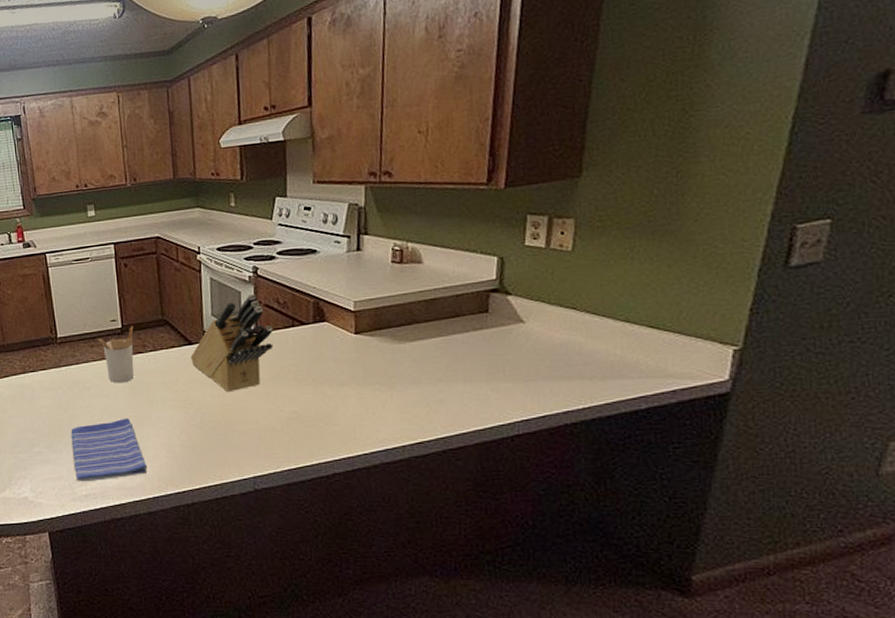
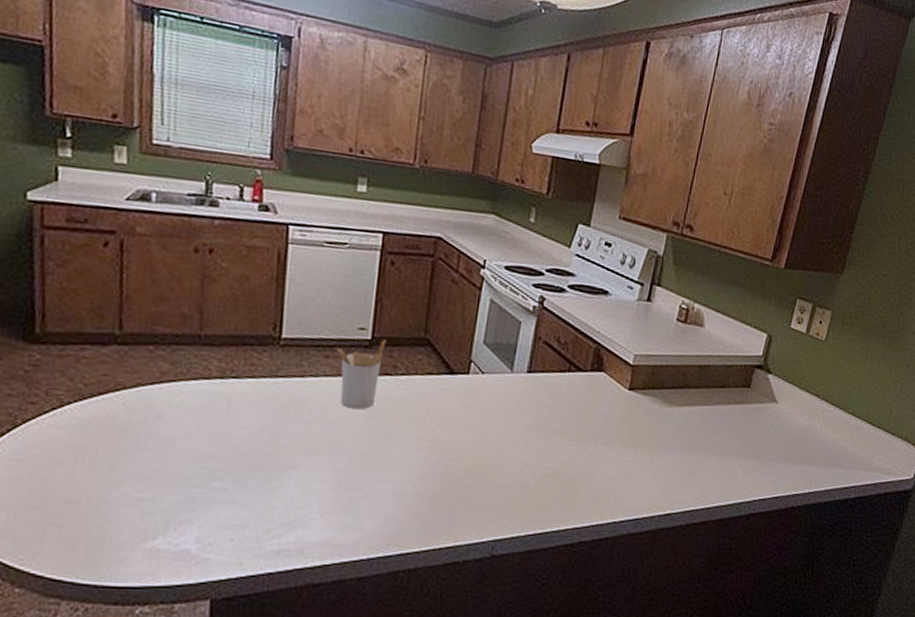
dish towel: present [71,418,148,482] -> none [267,454,368,534]
knife block: present [191,293,274,391] -> none [449,326,549,437]

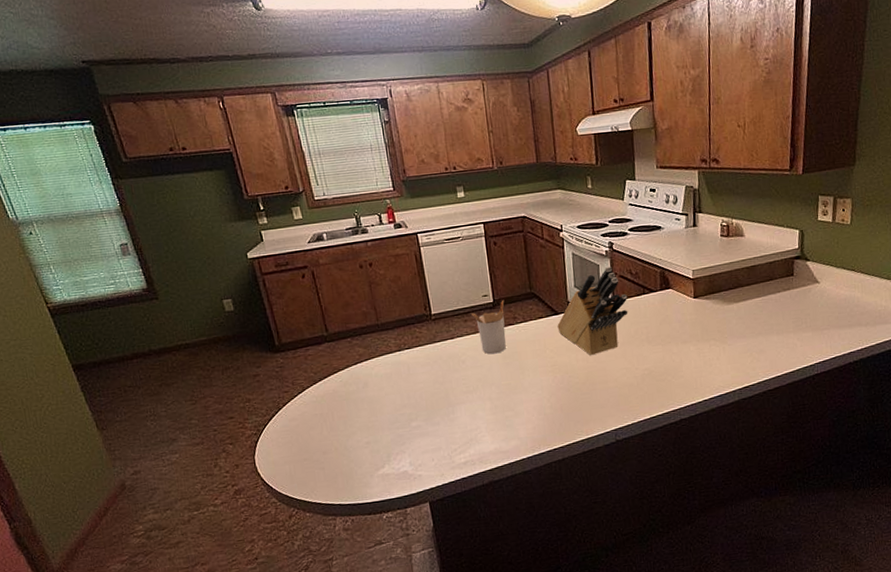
knife block: none [449,326,549,437] -> present [557,266,628,355]

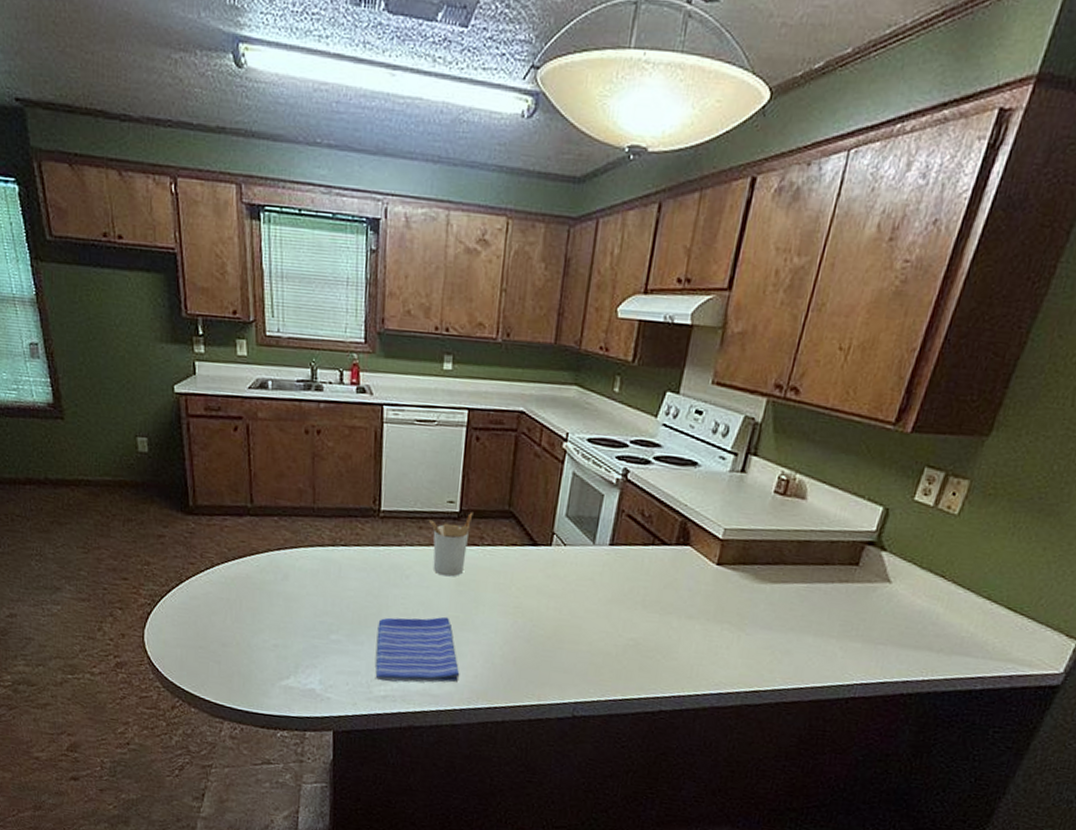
dish towel: none [448,386,522,451] -> present [375,616,460,683]
knife block: present [557,266,628,355] -> none [532,499,632,606]

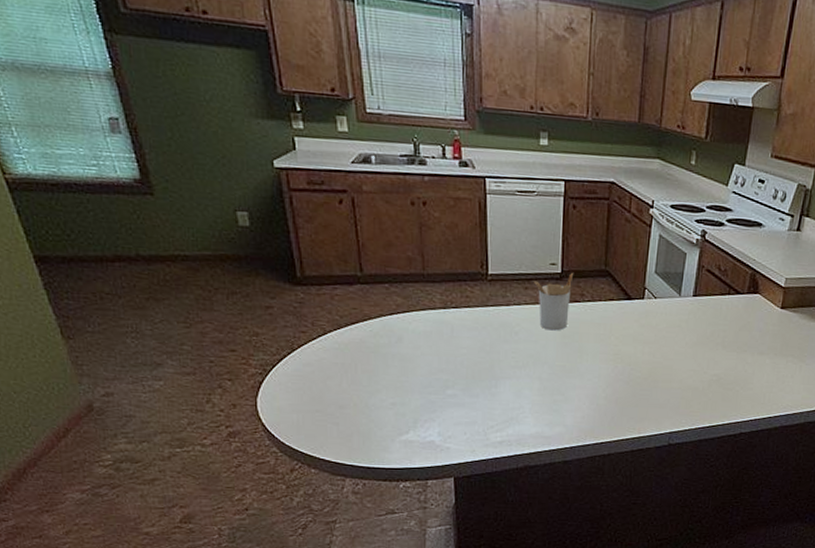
dish towel: present [375,616,460,683] -> none [490,366,569,429]

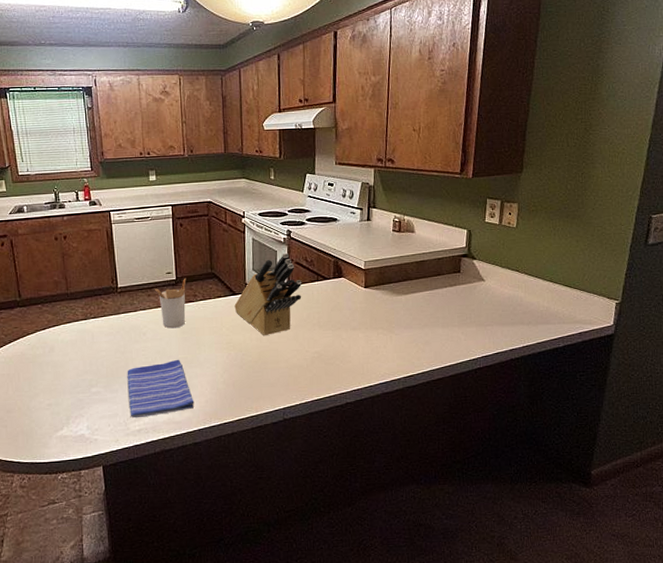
dish towel: none [490,366,569,429] -> present [127,359,194,418]
knife block: none [628,256,711,350] -> present [234,252,302,335]

